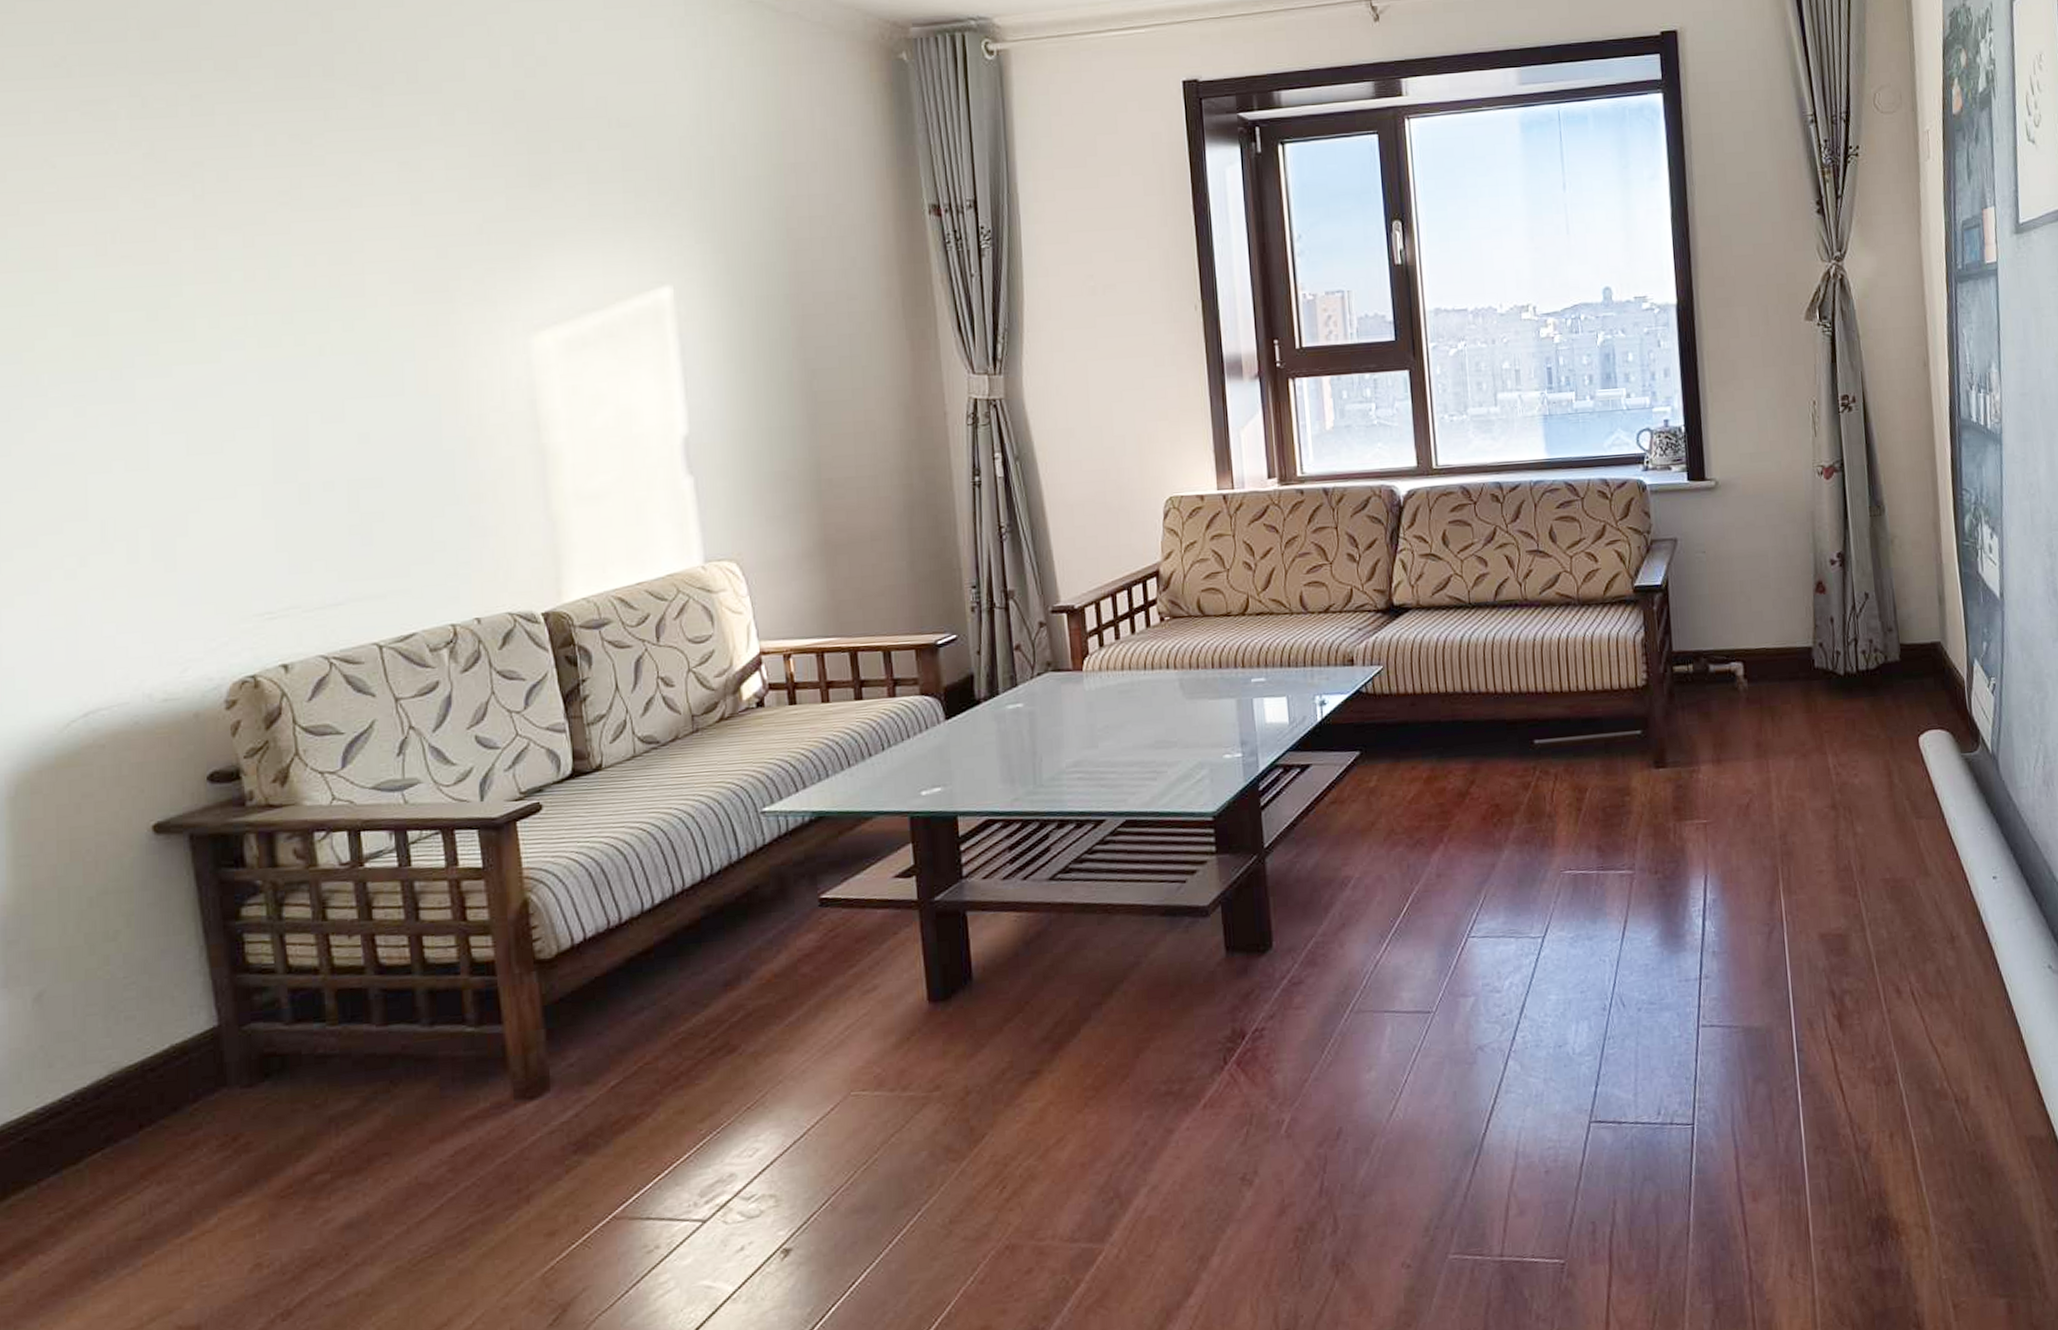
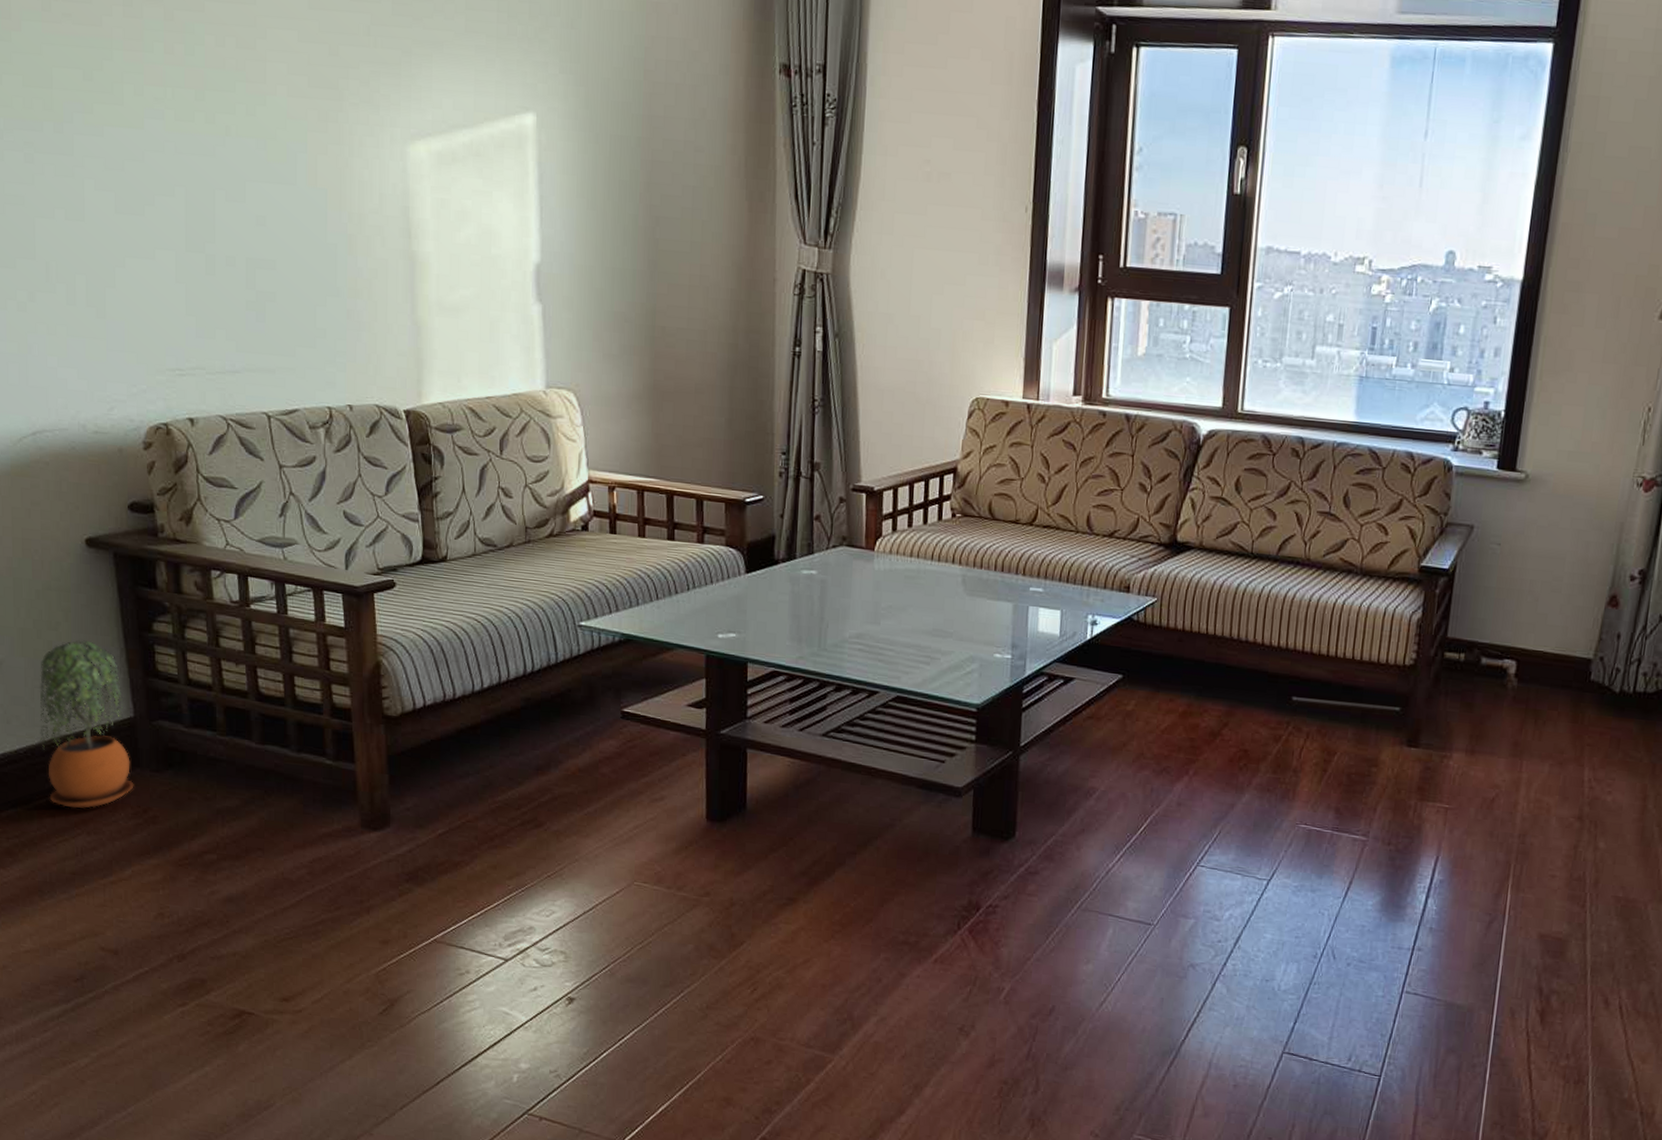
potted plant: none [93,945,220,1156] -> present [39,640,134,809]

